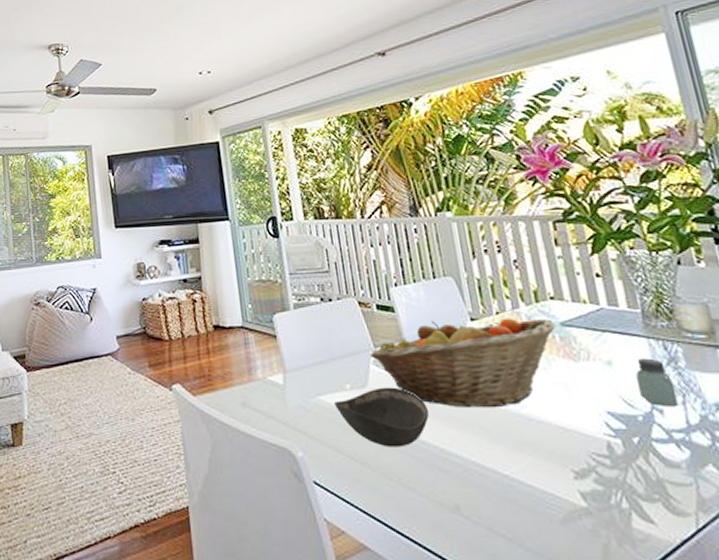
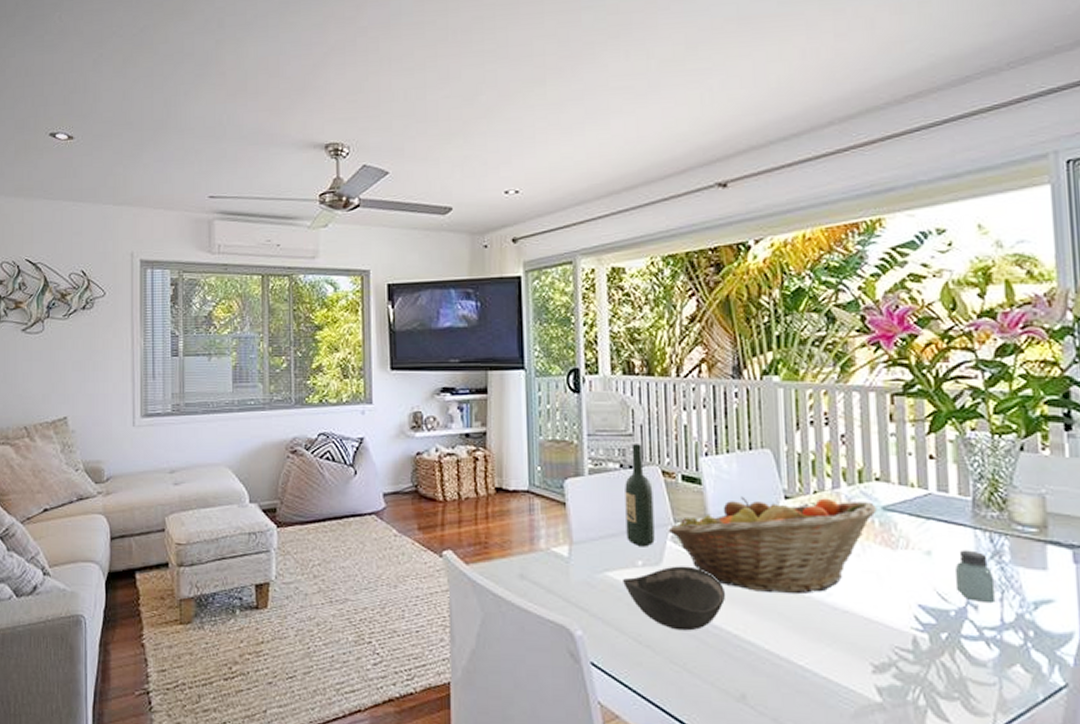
wine bottle: none [326,279,359,370] -> present [625,444,655,546]

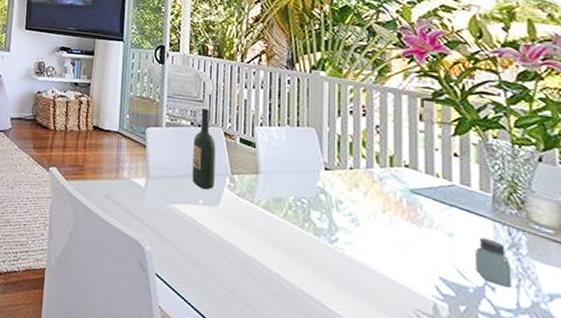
bowl: present [623,566,725,631] -> none [186,209,269,264]
fruit basket: present [668,496,877,595] -> none [225,162,405,252]

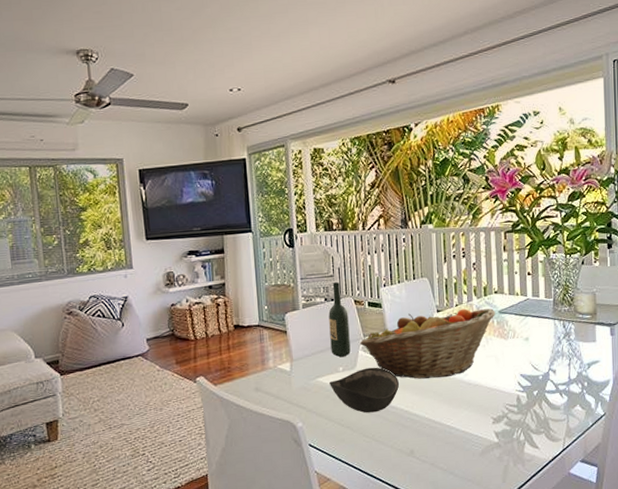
bowl: none [186,209,269,264] -> present [329,367,399,413]
fruit basket: none [225,162,405,252] -> present [359,308,495,379]
saltshaker: present [474,237,513,289] -> none [542,334,566,368]

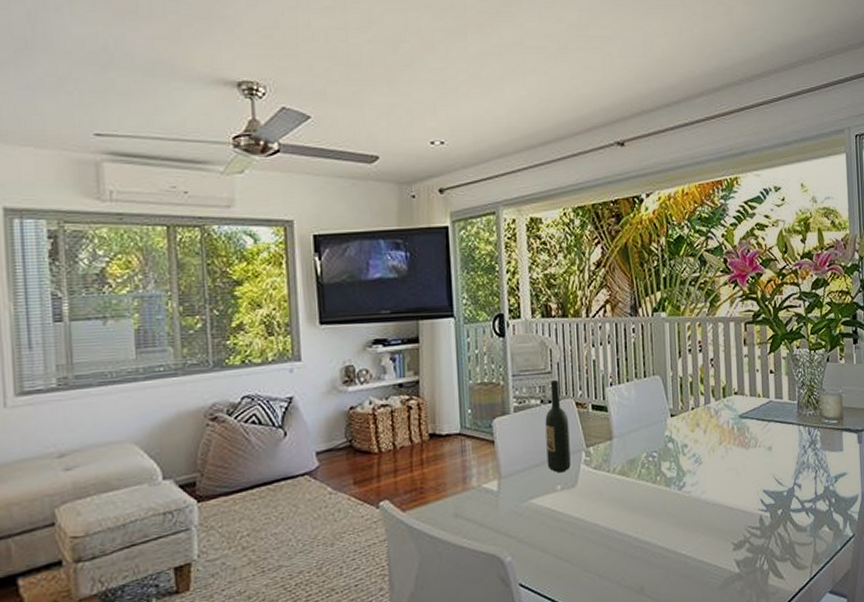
bowl: present [329,367,399,413] -> none [545,484,627,542]
fruit basket: present [359,308,495,379] -> none [581,412,735,498]

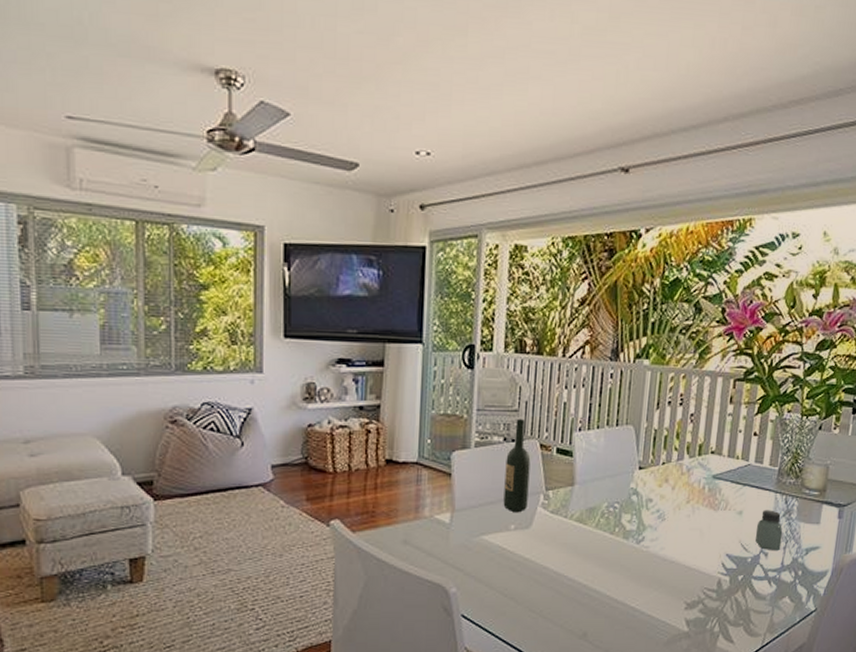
saltshaker: none [786,442,812,482] -> present [754,510,783,551]

